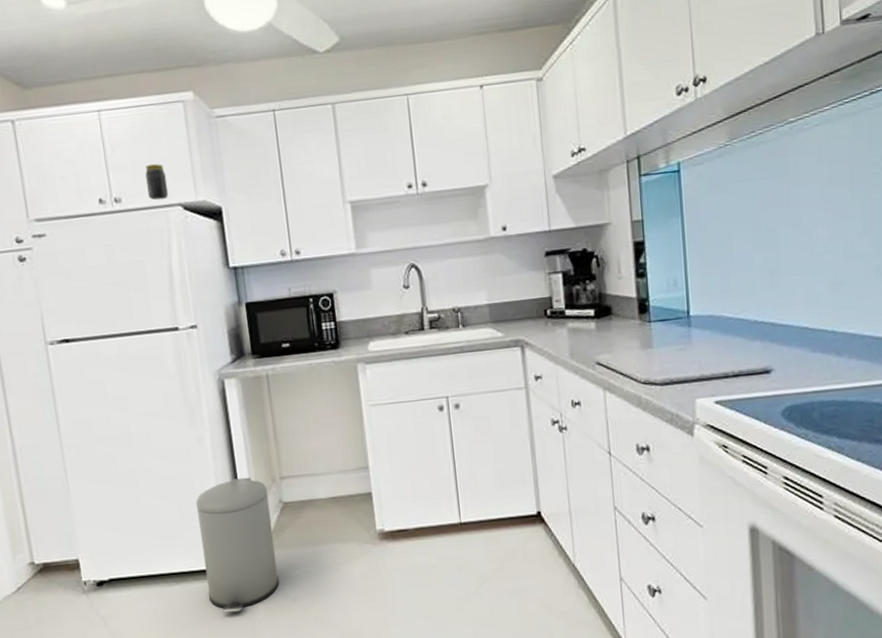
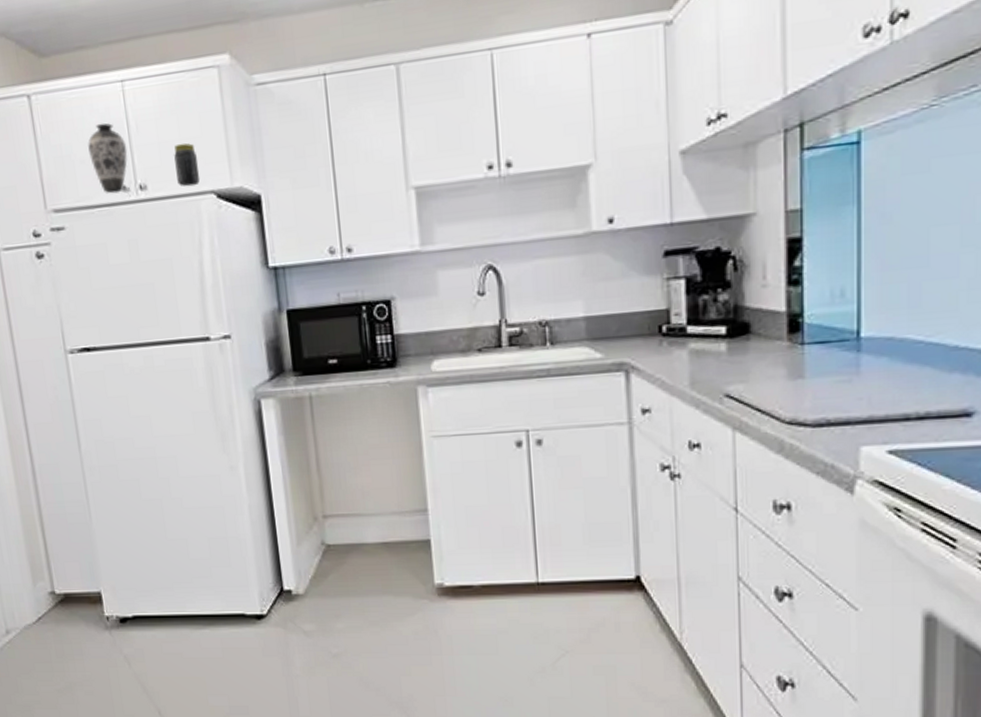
decorative vase: none [67,145,104,206] -> present [87,123,128,195]
pedal bin: present [195,477,279,614] -> none [227,513,320,664]

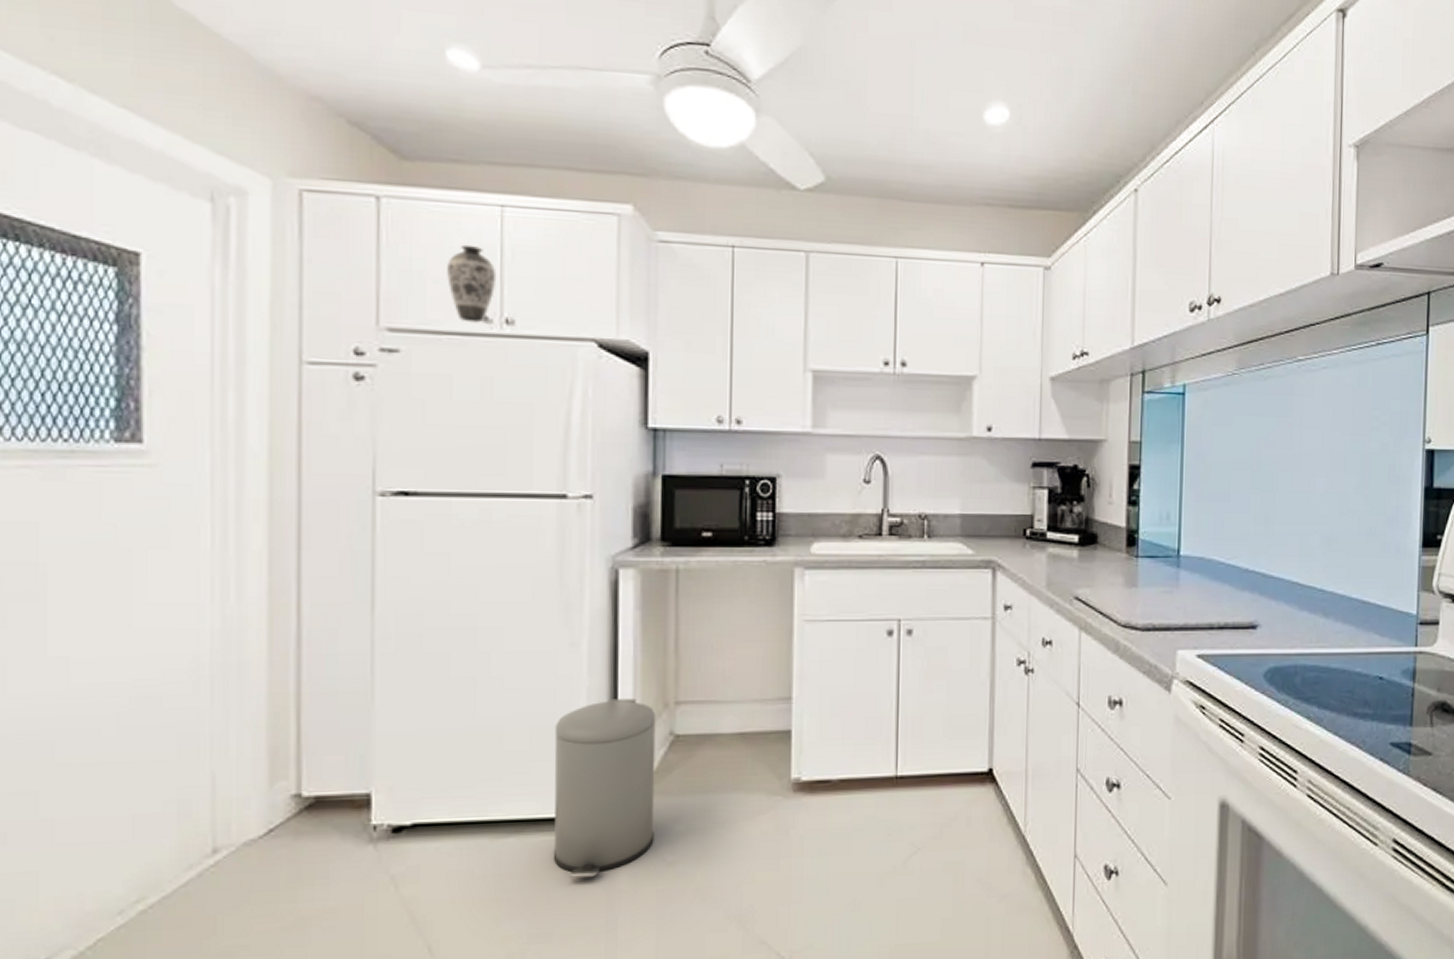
jar: present [174,143,201,187] -> none [553,283,582,331]
pedal bin: none [227,513,320,664] -> present [554,698,656,879]

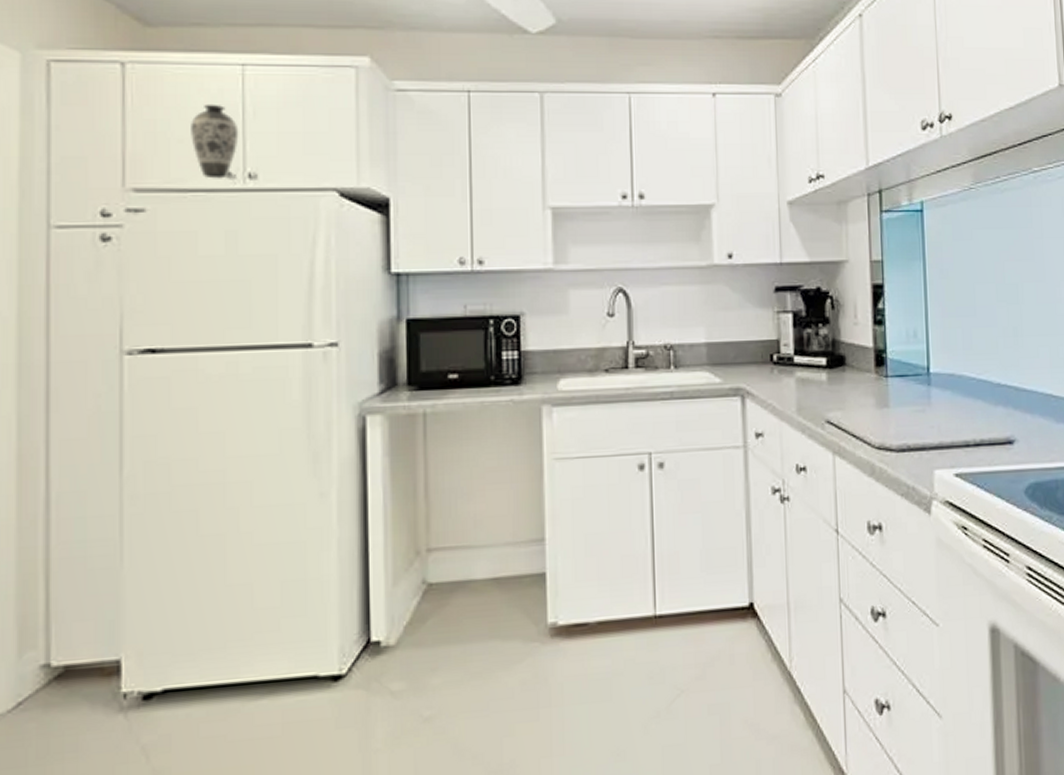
pedal bin: present [554,698,656,879] -> none [305,547,410,740]

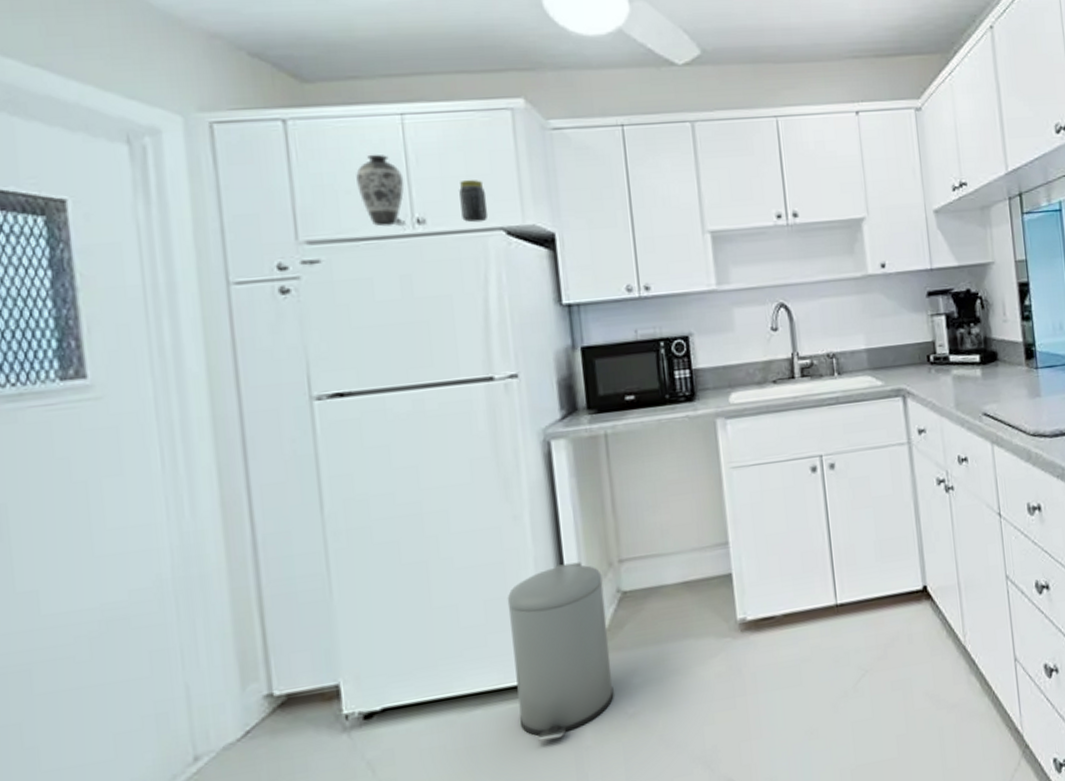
jar: none [295,136,323,181] -> present [459,179,489,223]
pedal bin: none [305,547,410,740] -> present [507,562,614,742]

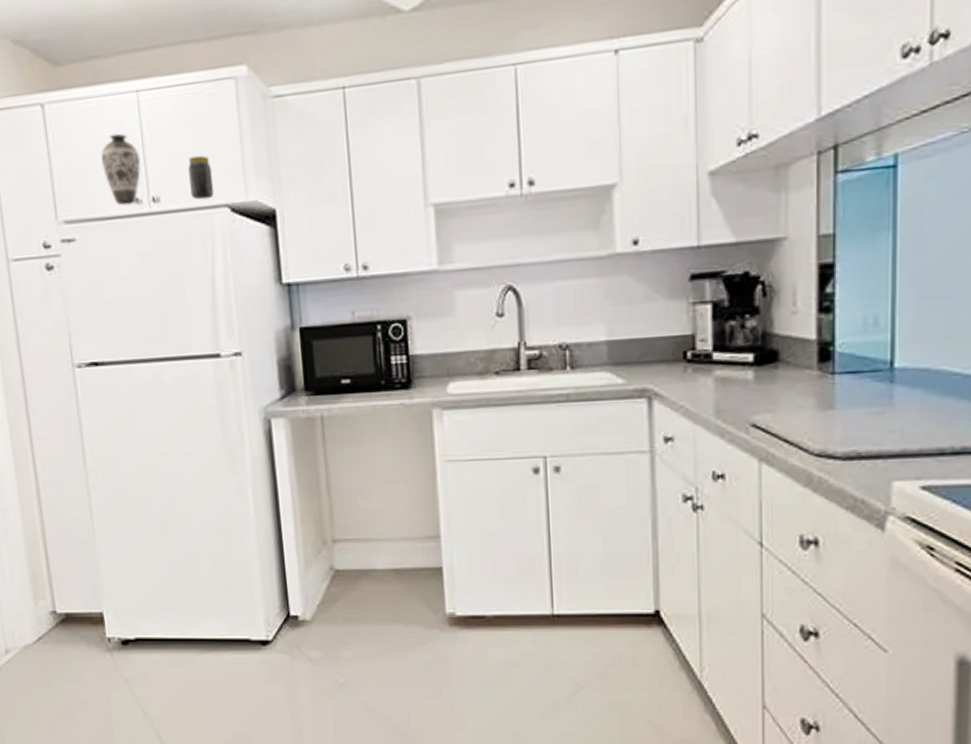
pedal bin: present [507,562,614,742] -> none [233,536,326,692]

